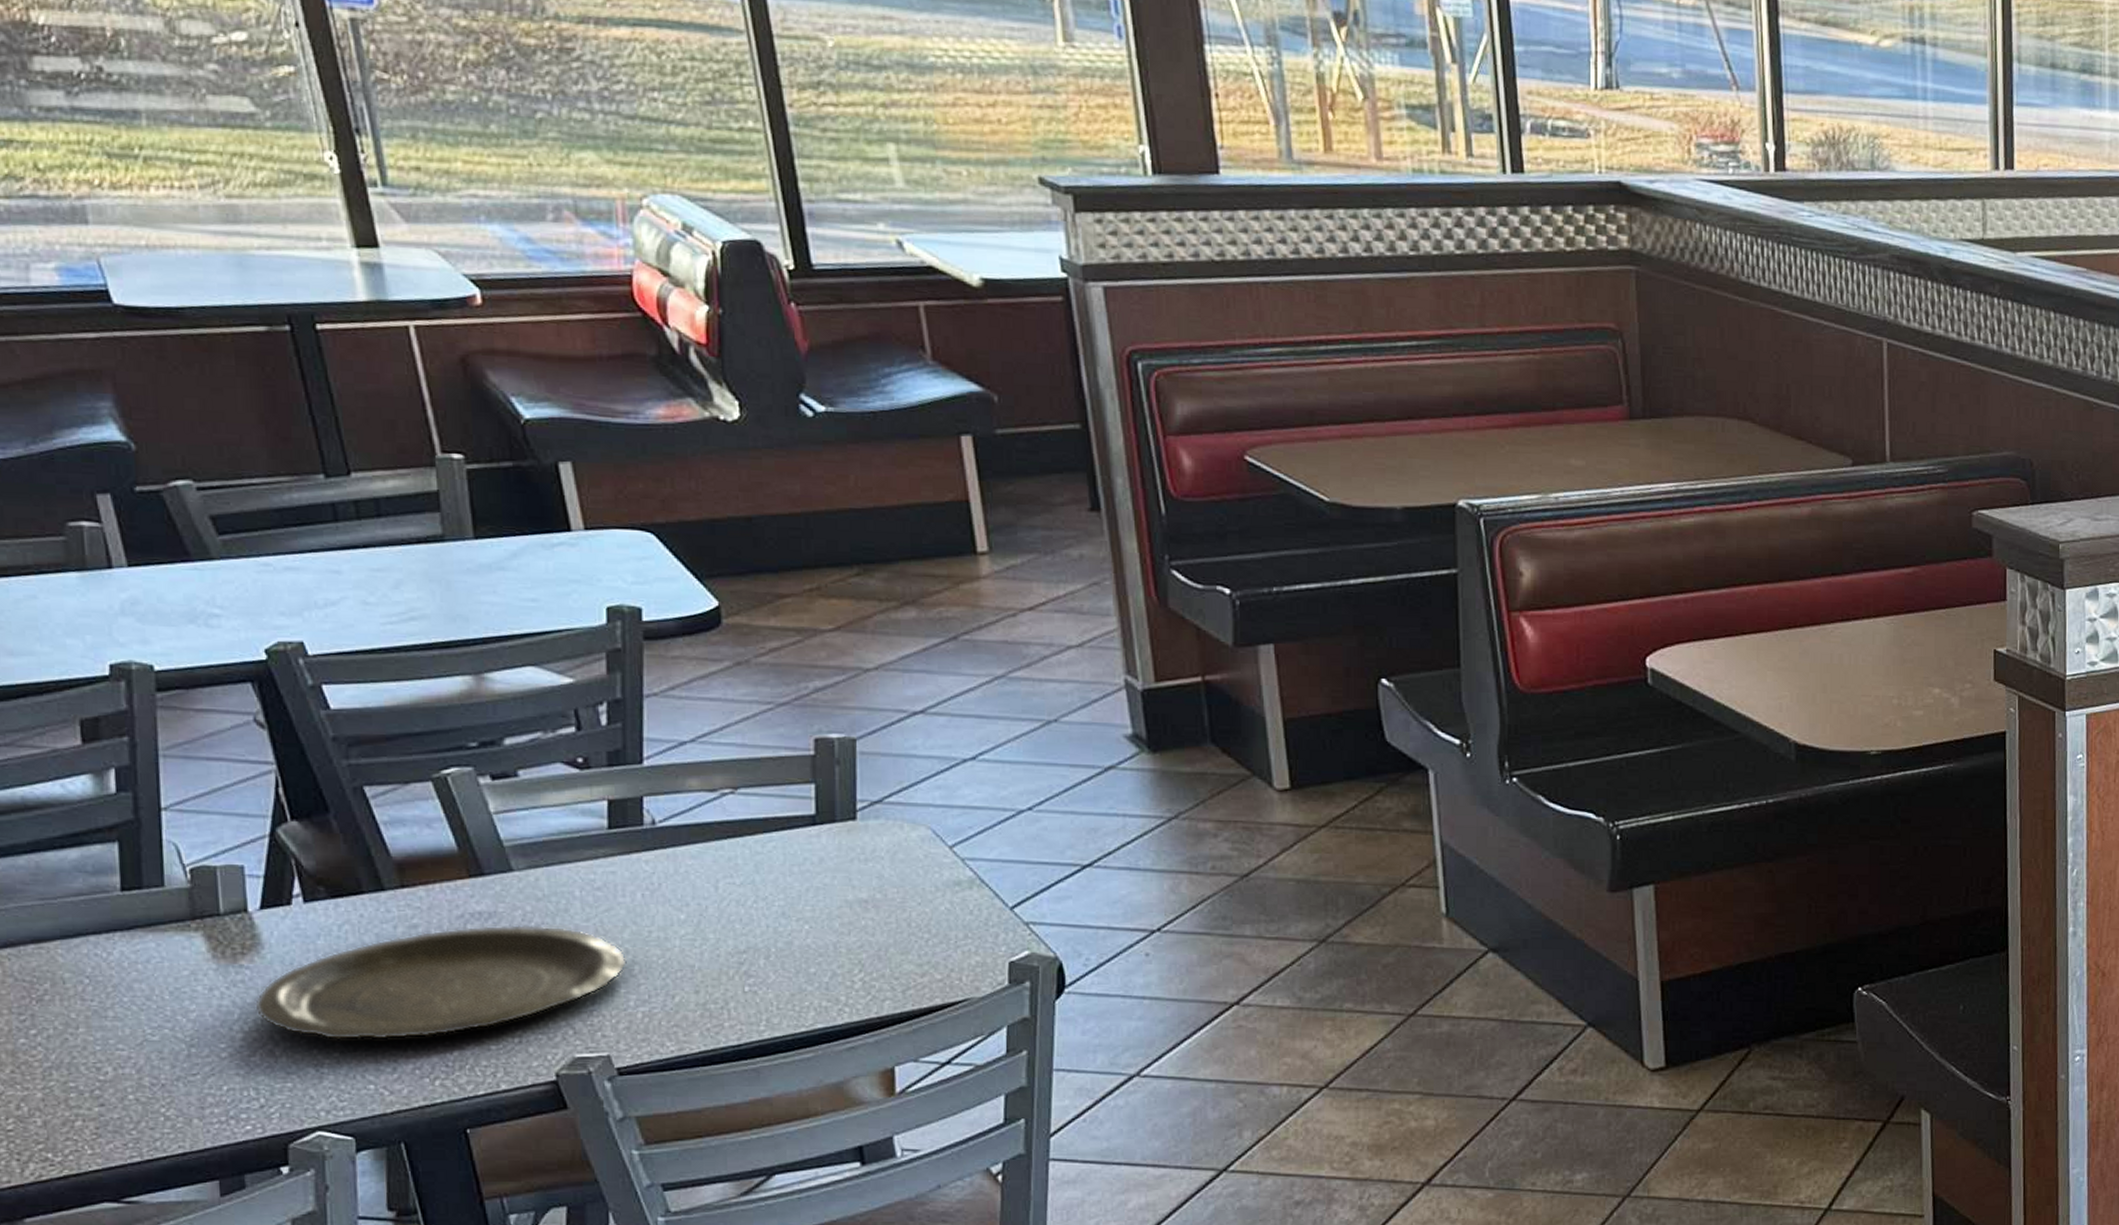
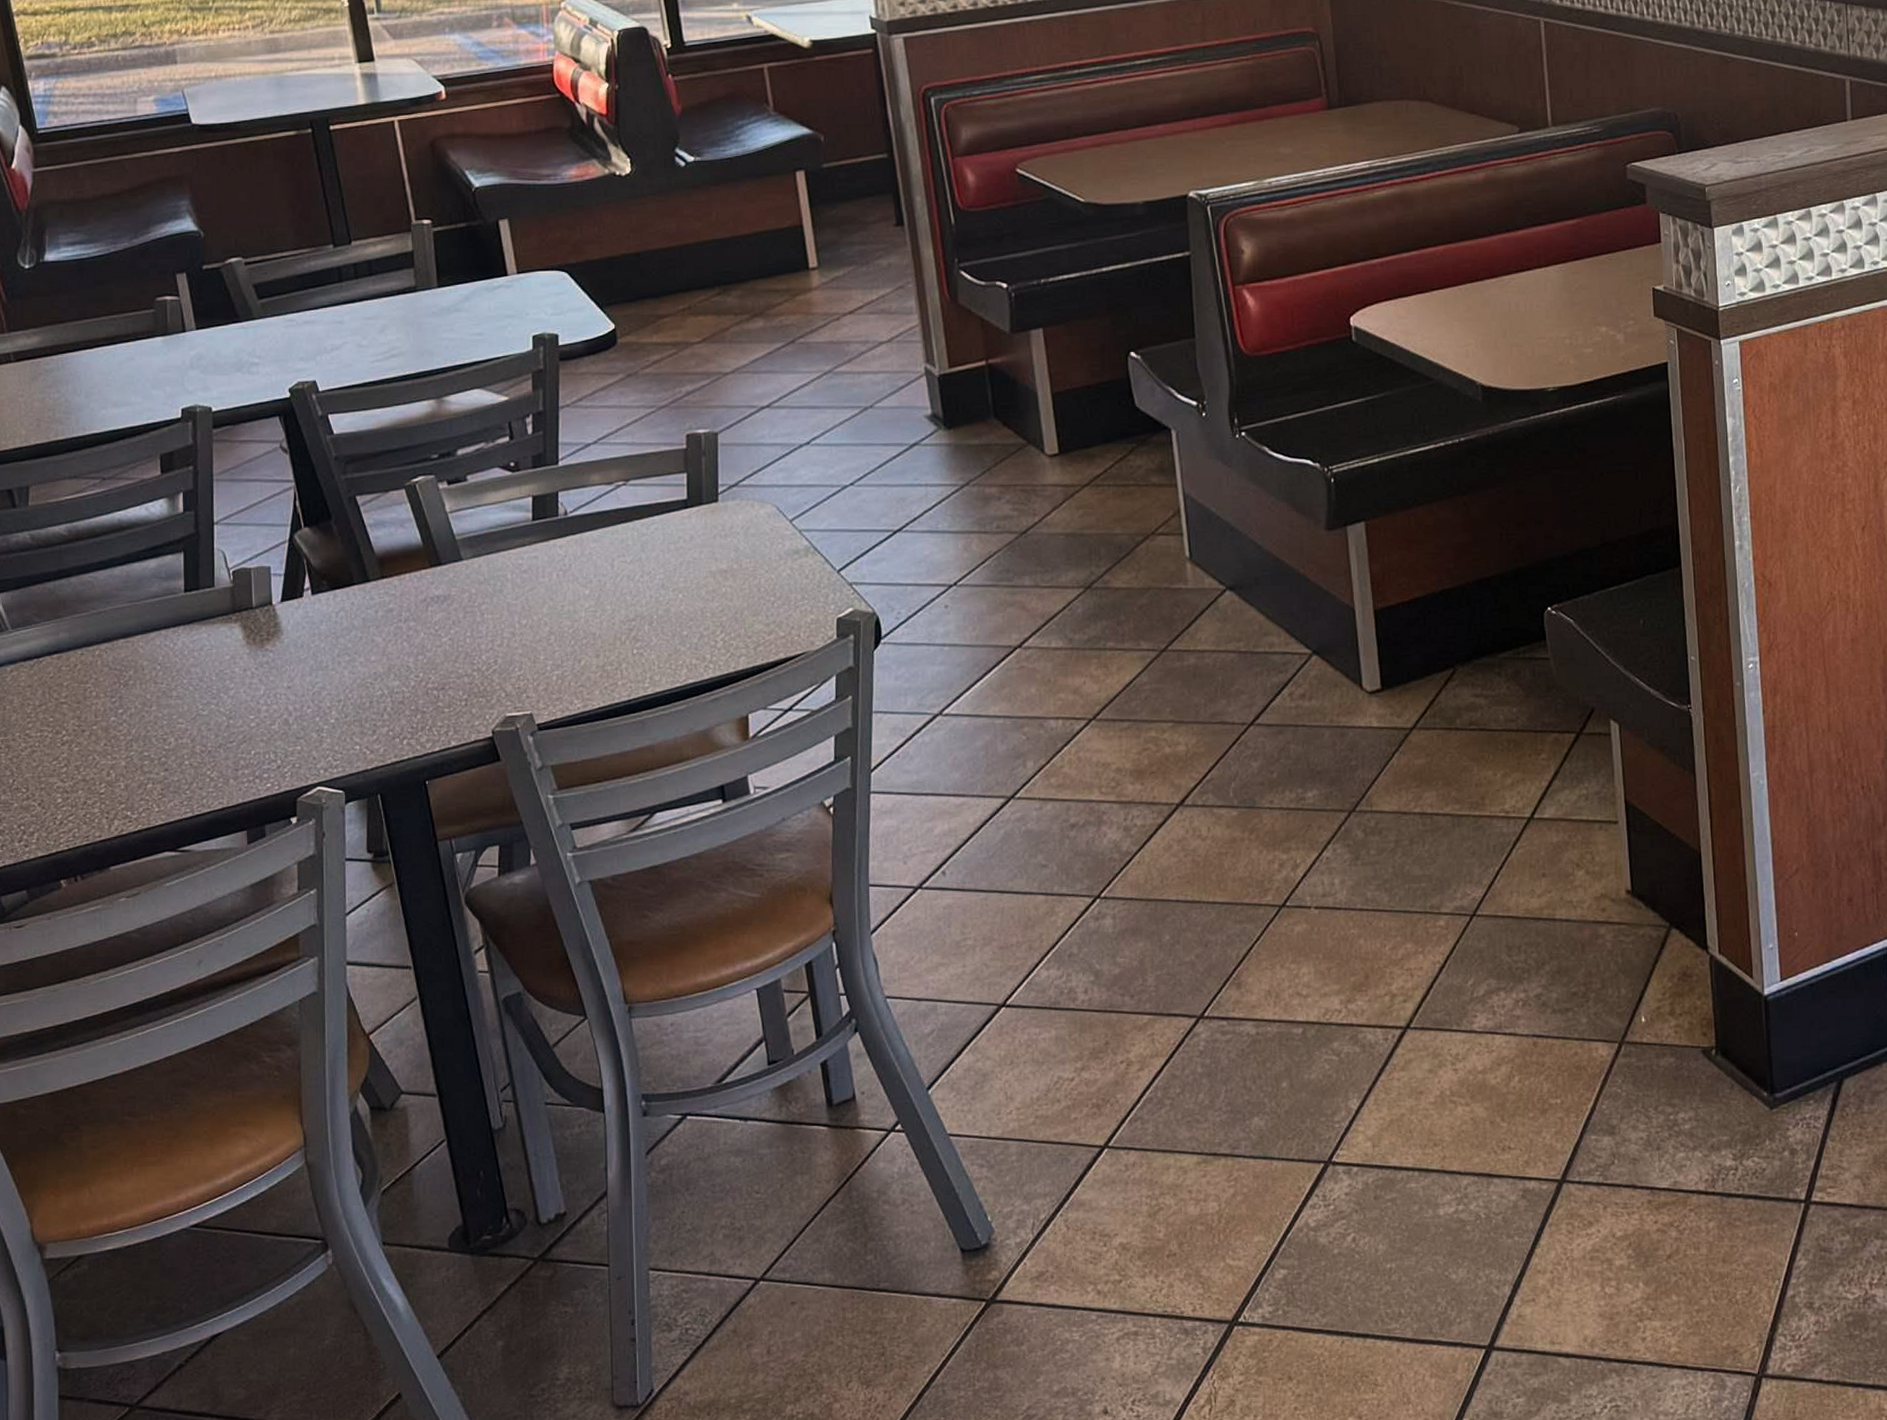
plate: present [253,925,627,1041] -> none [274,605,545,709]

